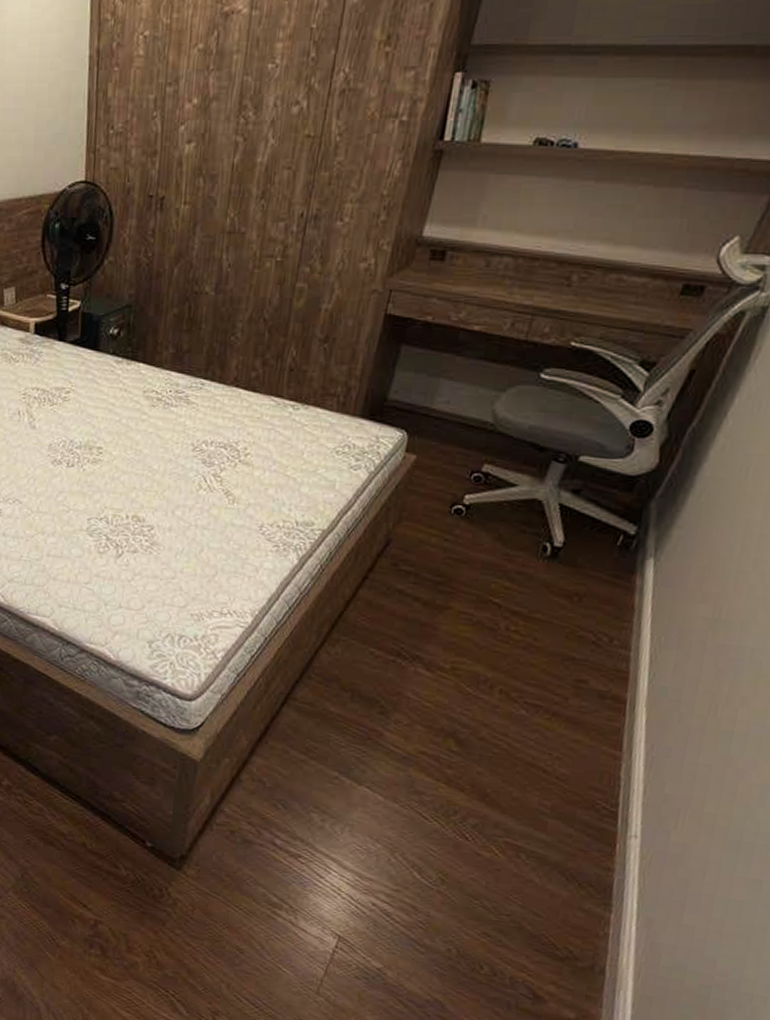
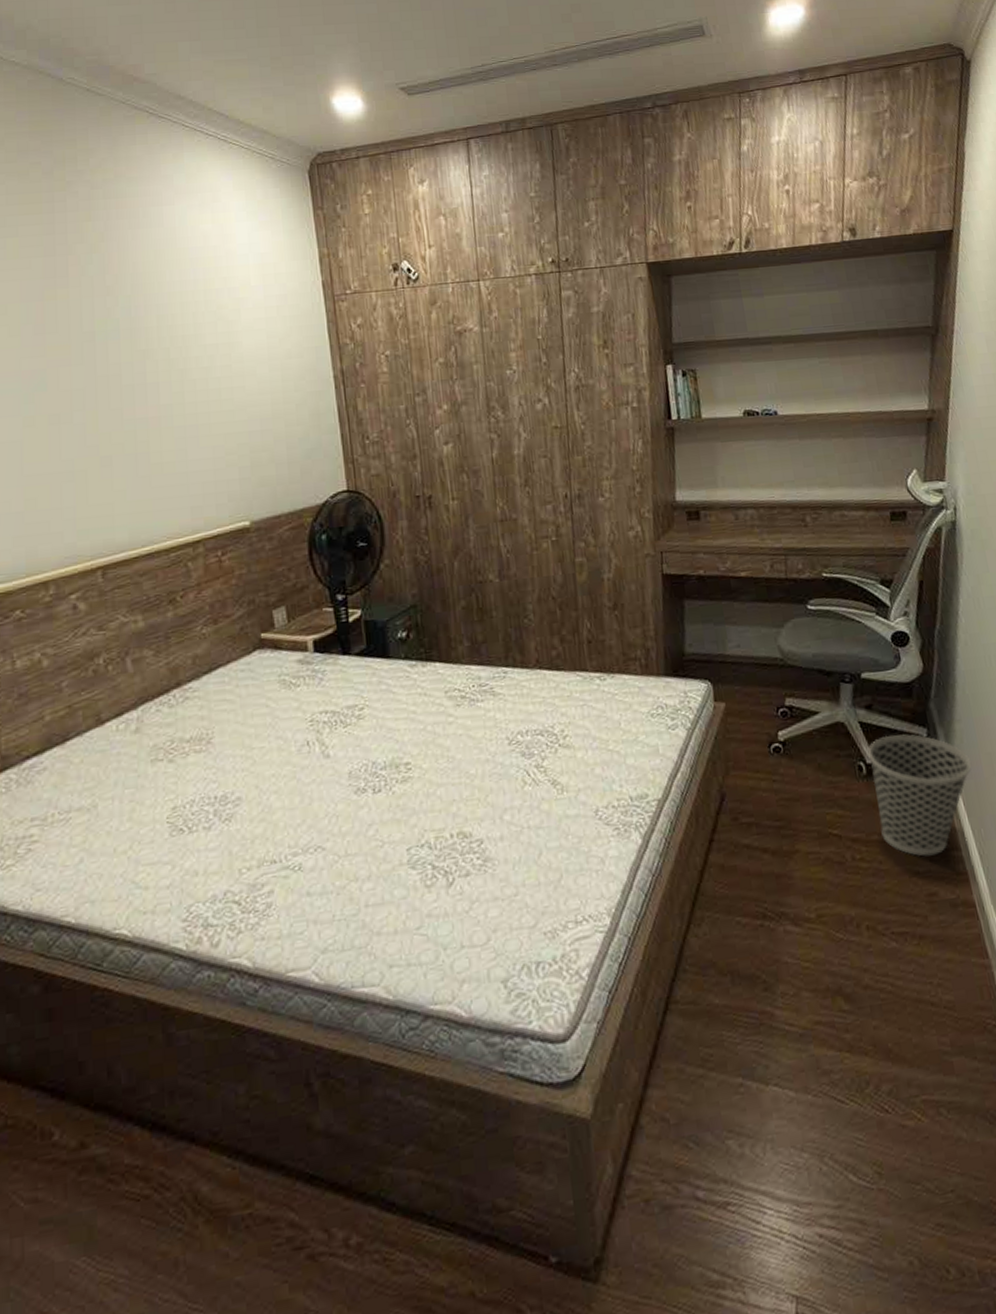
wastebasket: none [546,523,678,648] -> present [868,734,973,857]

